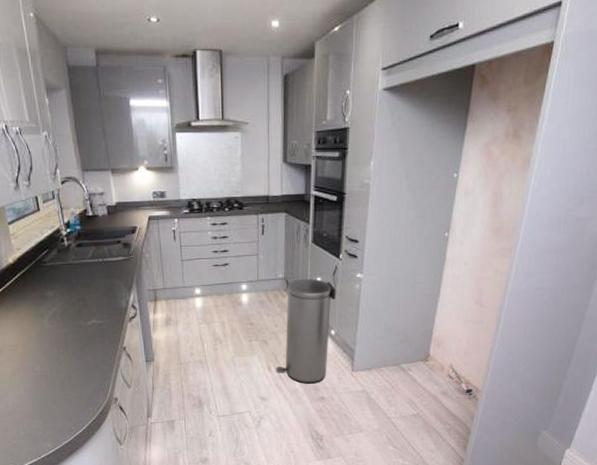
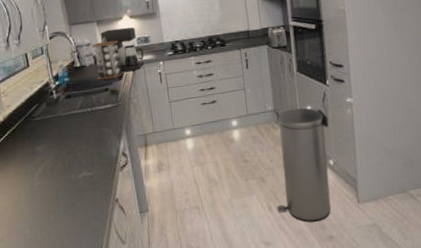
spice rack: none [105,187,137,232] -> present [92,37,123,81]
coffee maker: none [114,179,159,226] -> present [100,27,144,73]
toaster: none [287,194,306,218] -> present [267,26,287,50]

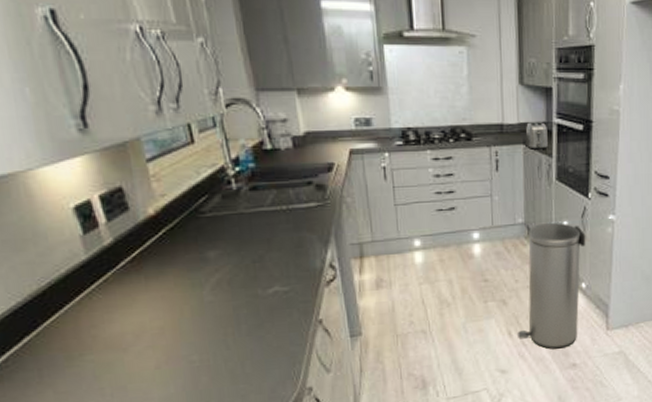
spice rack: present [92,37,123,81] -> none [289,112,334,170]
coffee maker: present [100,27,144,73] -> none [301,102,363,163]

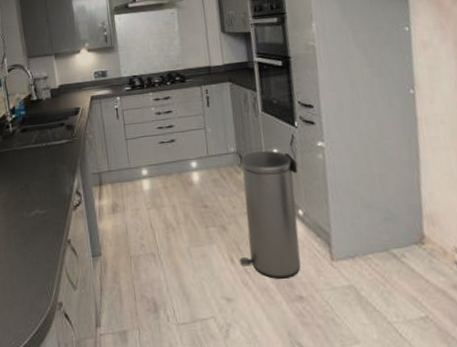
toaster: present [525,122,548,151] -> none [230,62,252,87]

